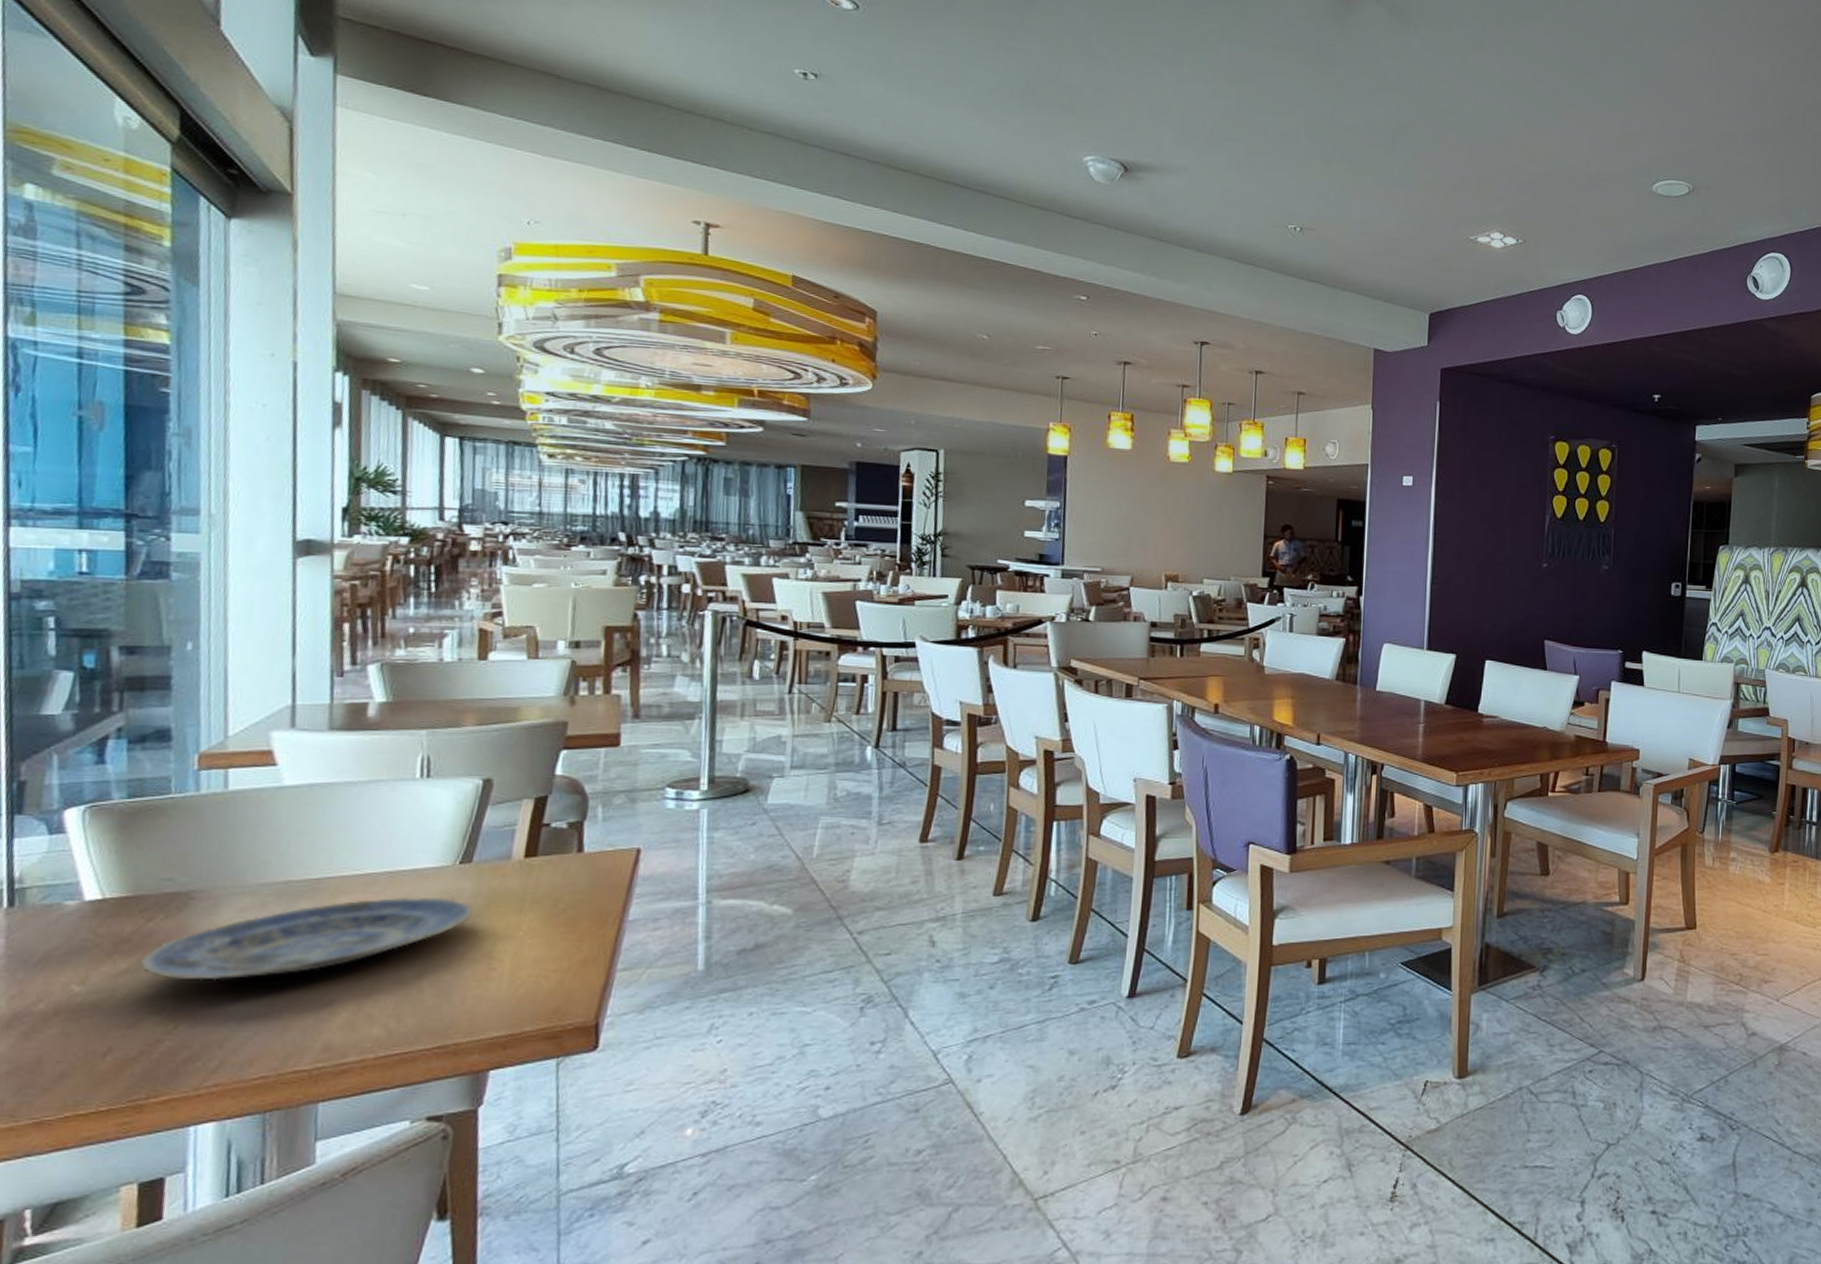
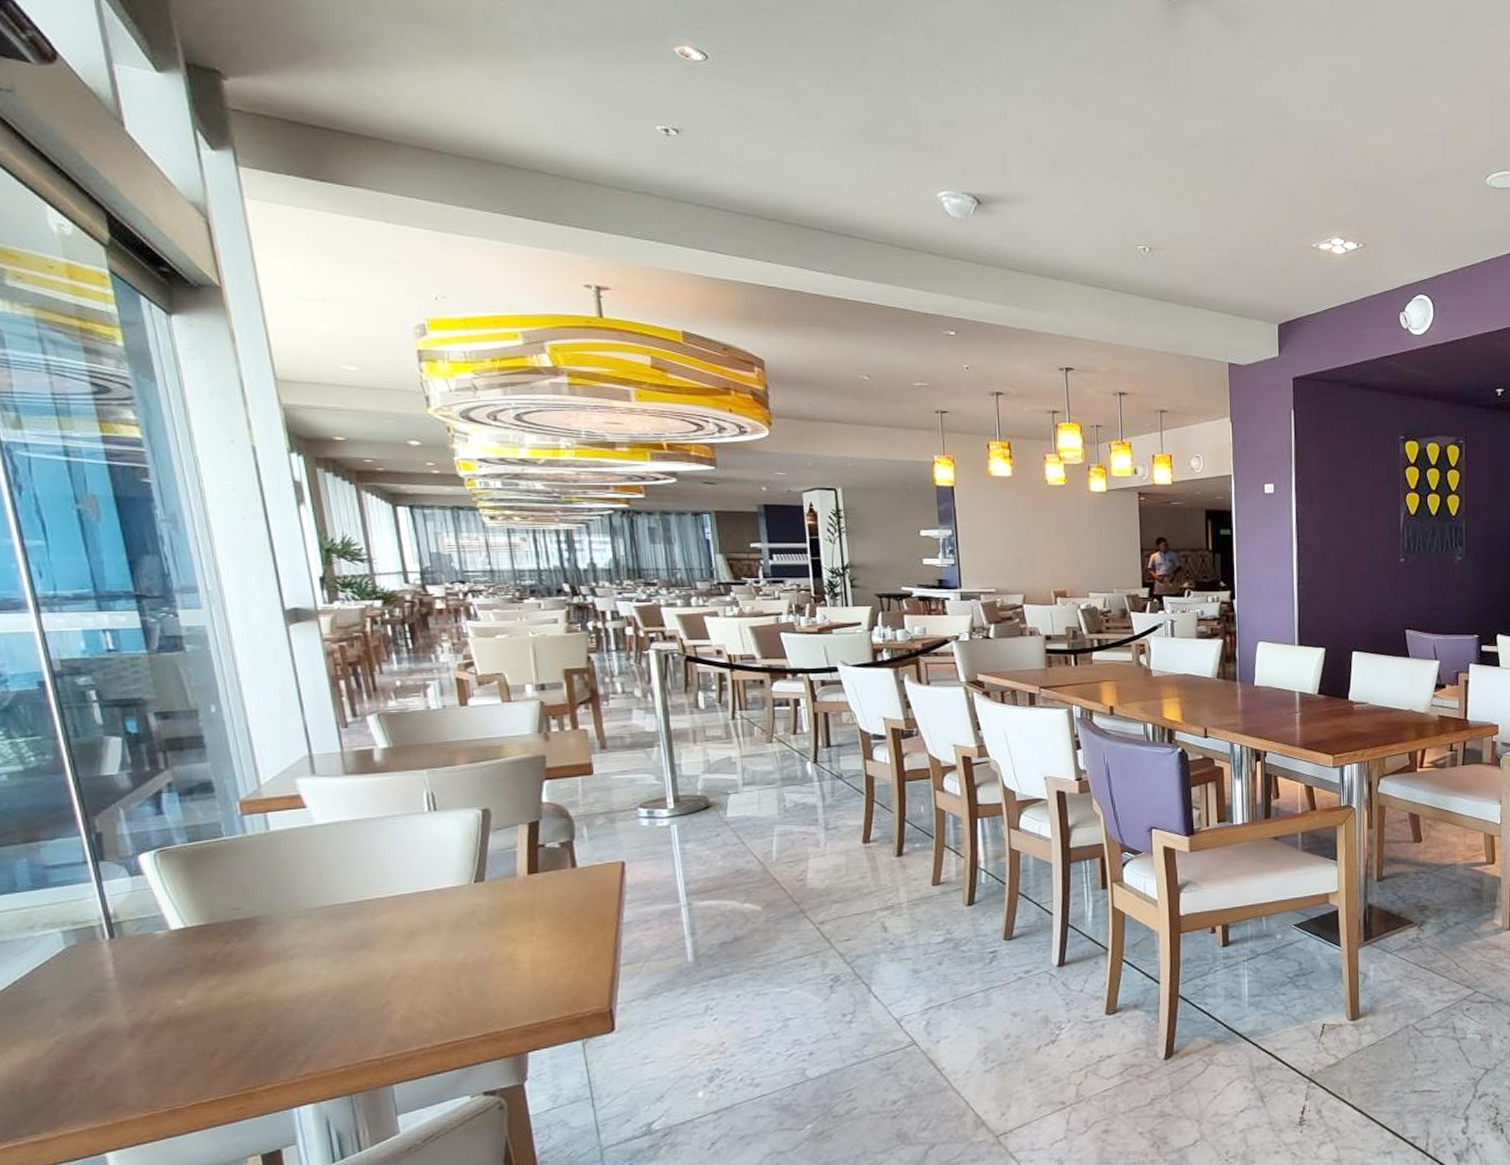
plate: present [140,896,474,981] -> none [227,911,493,991]

